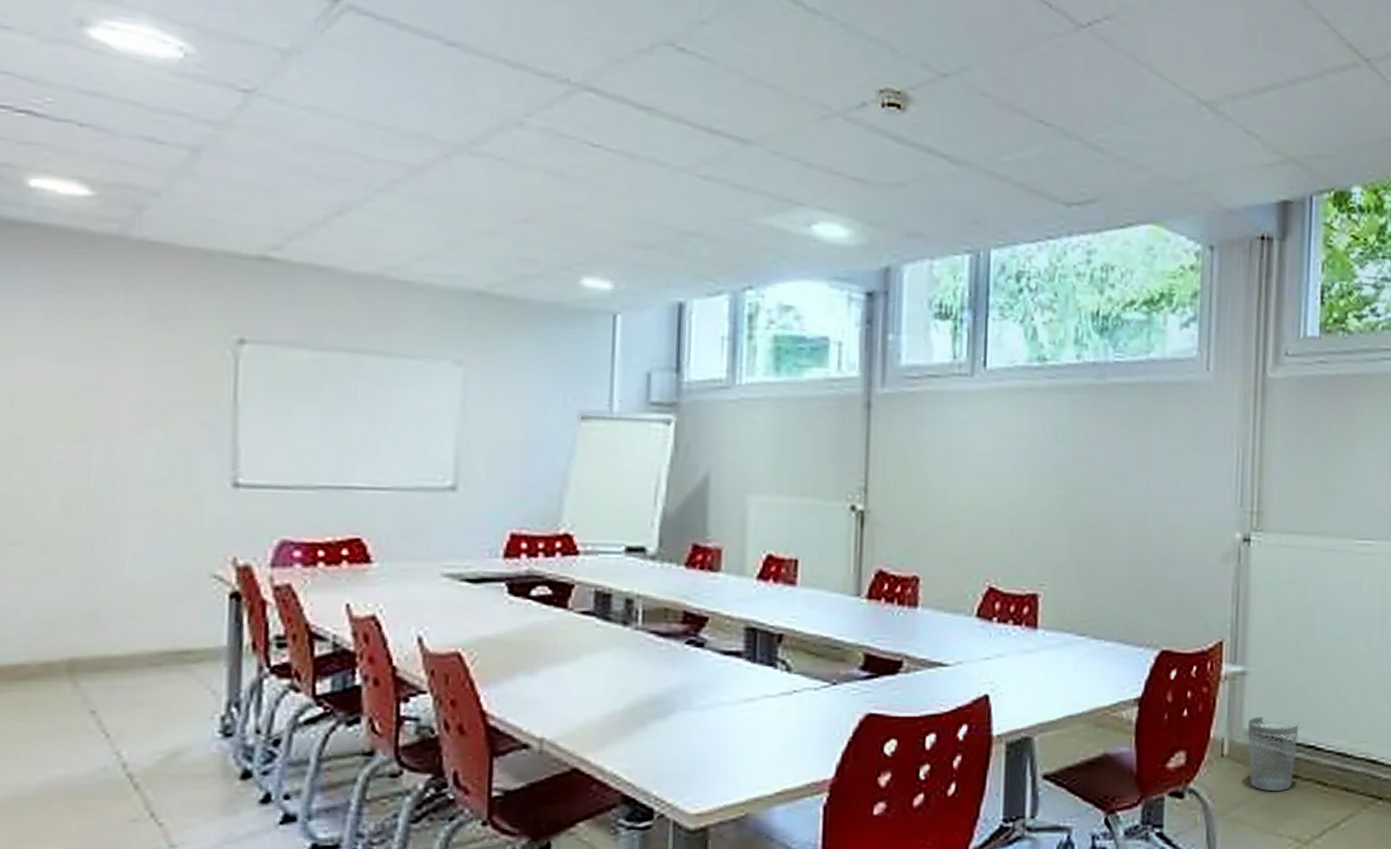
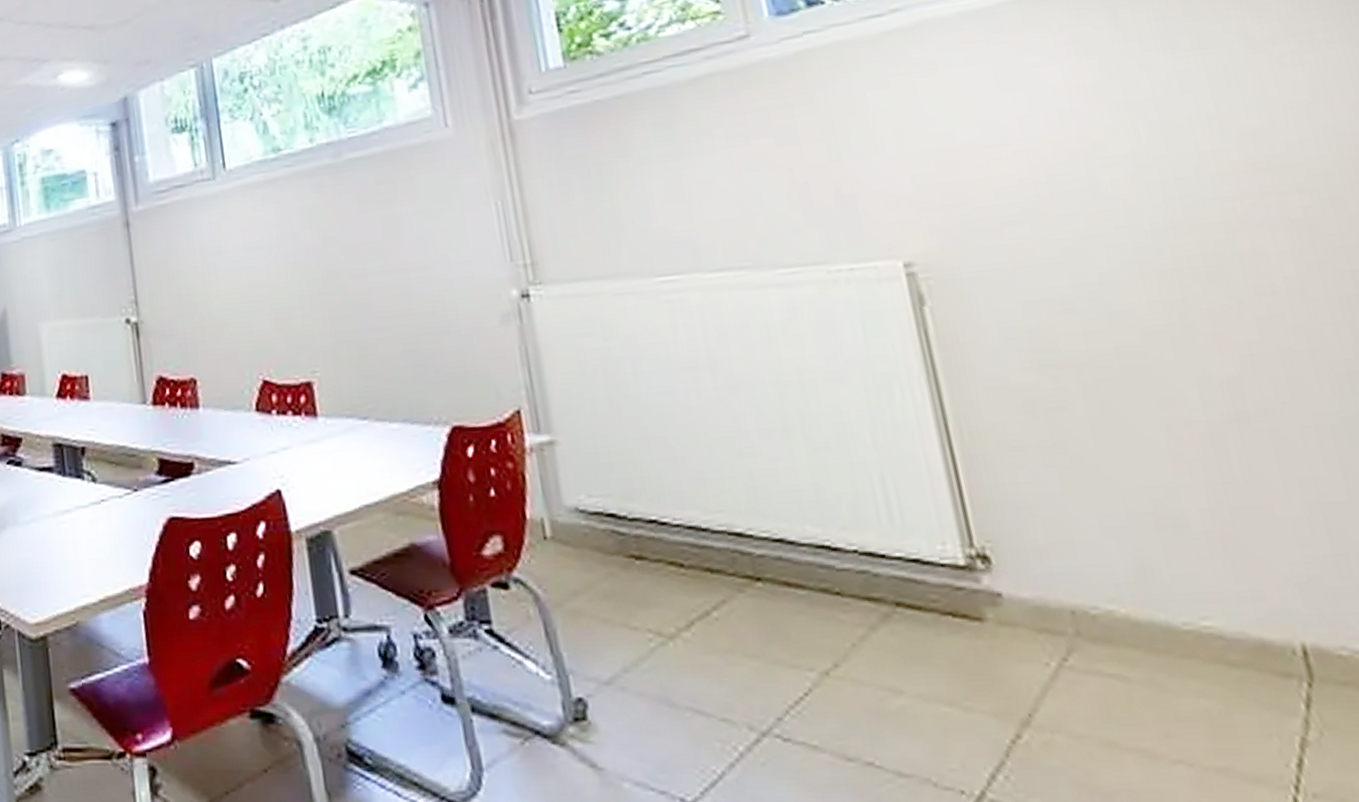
wastebasket: present [1247,717,1299,792] -> none [567,490,638,578]

